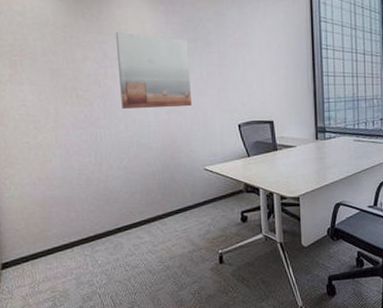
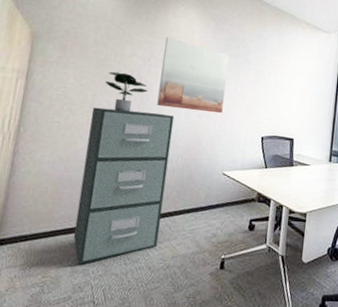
filing cabinet: none [57,116,154,276] -> present [73,107,175,264]
potted plant: none [63,79,110,121] -> present [104,71,148,112]

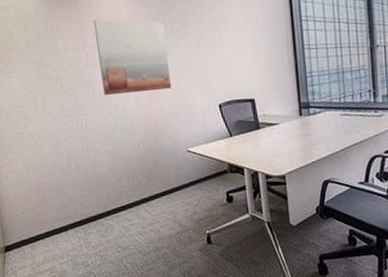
filing cabinet: present [73,107,175,264] -> none [45,102,143,258]
potted plant: present [104,71,148,112] -> none [48,69,92,110]

